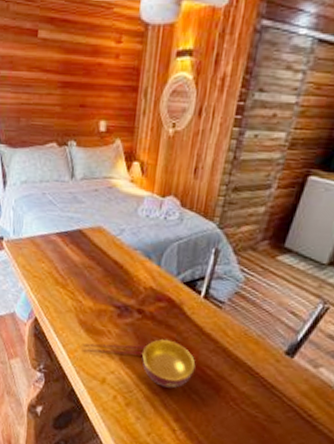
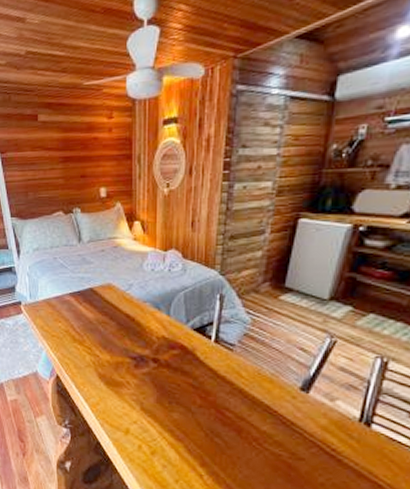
bowl: present [82,339,196,388] -> none [104,386,215,433]

